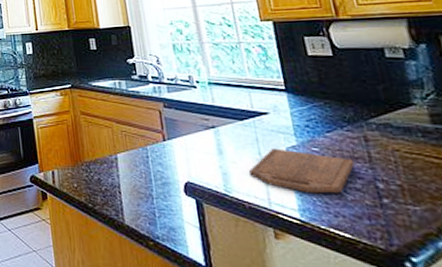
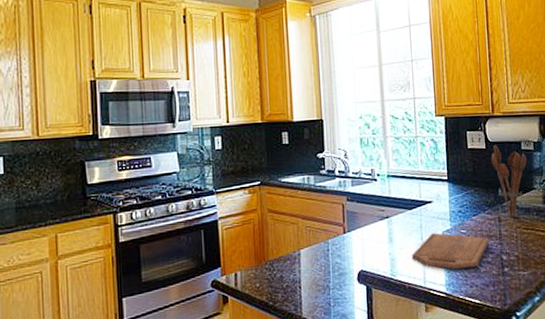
utensil holder: none [343,52,397,137] -> present [492,145,527,217]

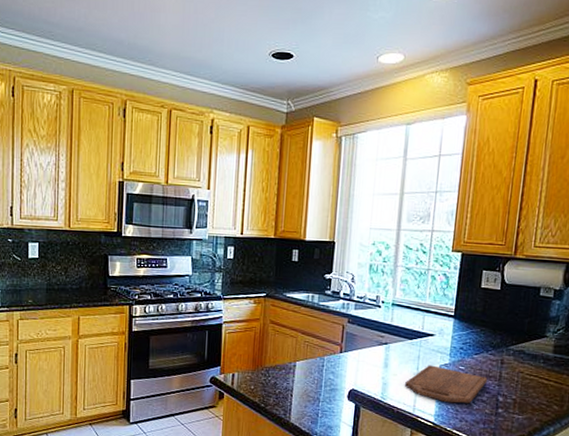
utensil holder: present [492,145,527,217] -> none [504,288,543,362]

